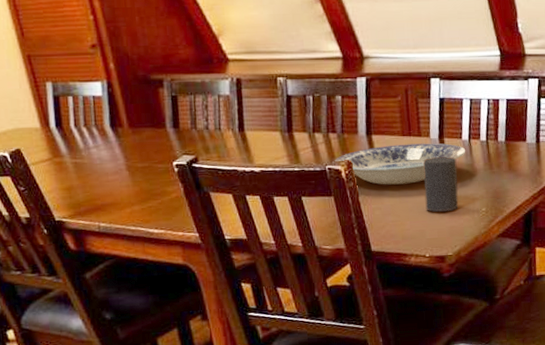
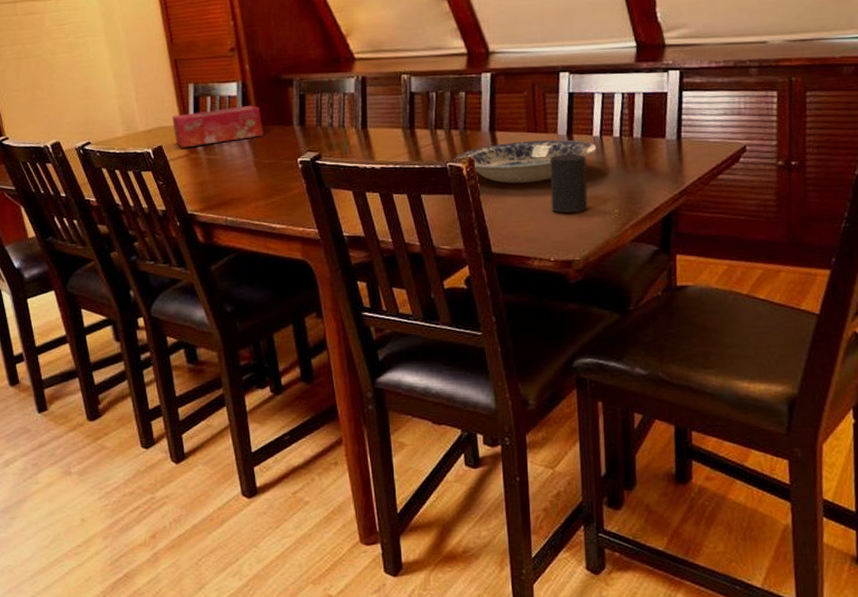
tissue box: none [29,106,135,152] -> present [171,105,263,148]

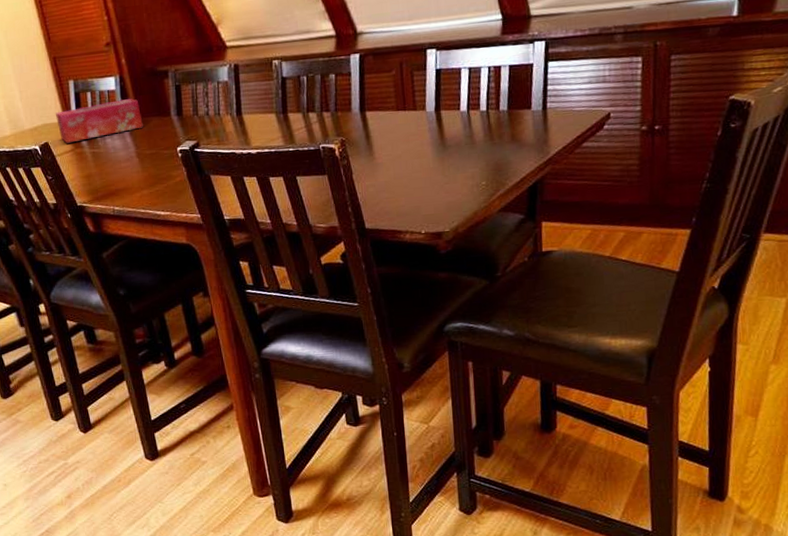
plate: present [456,139,597,184] -> none [329,116,465,162]
cup: present [550,154,588,213] -> none [419,129,457,187]

